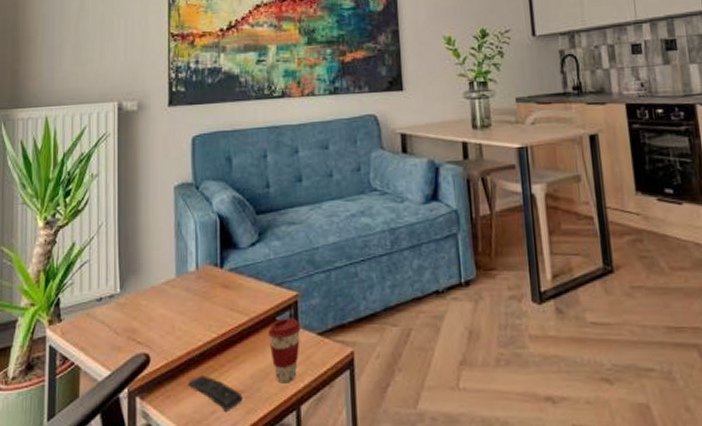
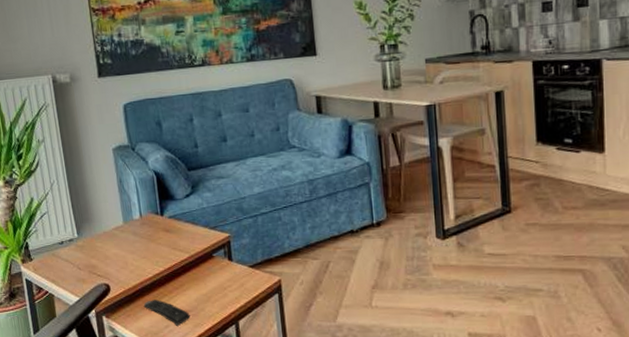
coffee cup: present [268,317,301,384] -> none [207,254,235,305]

